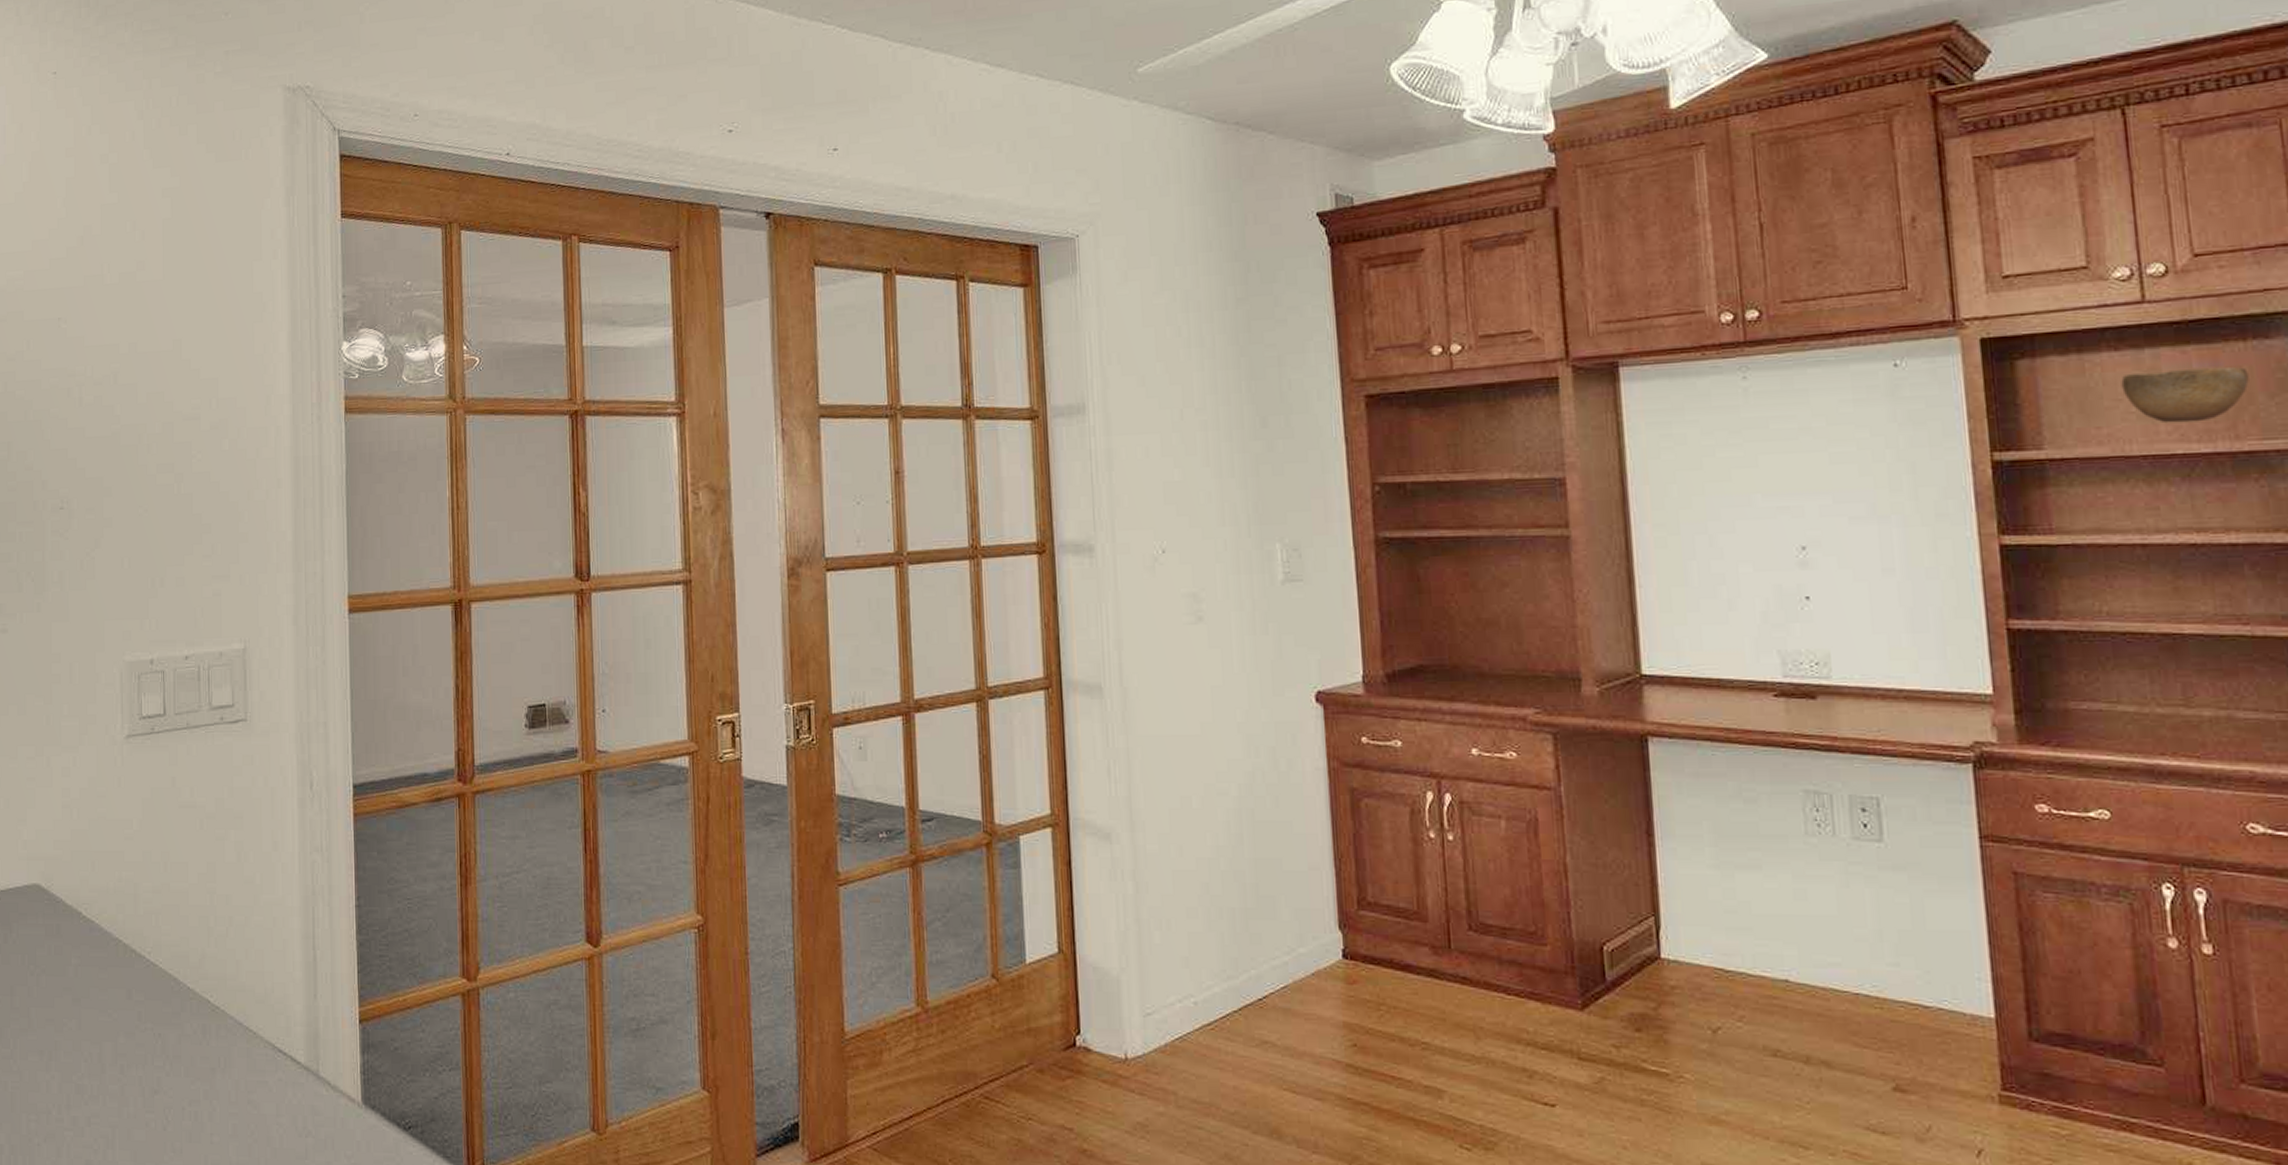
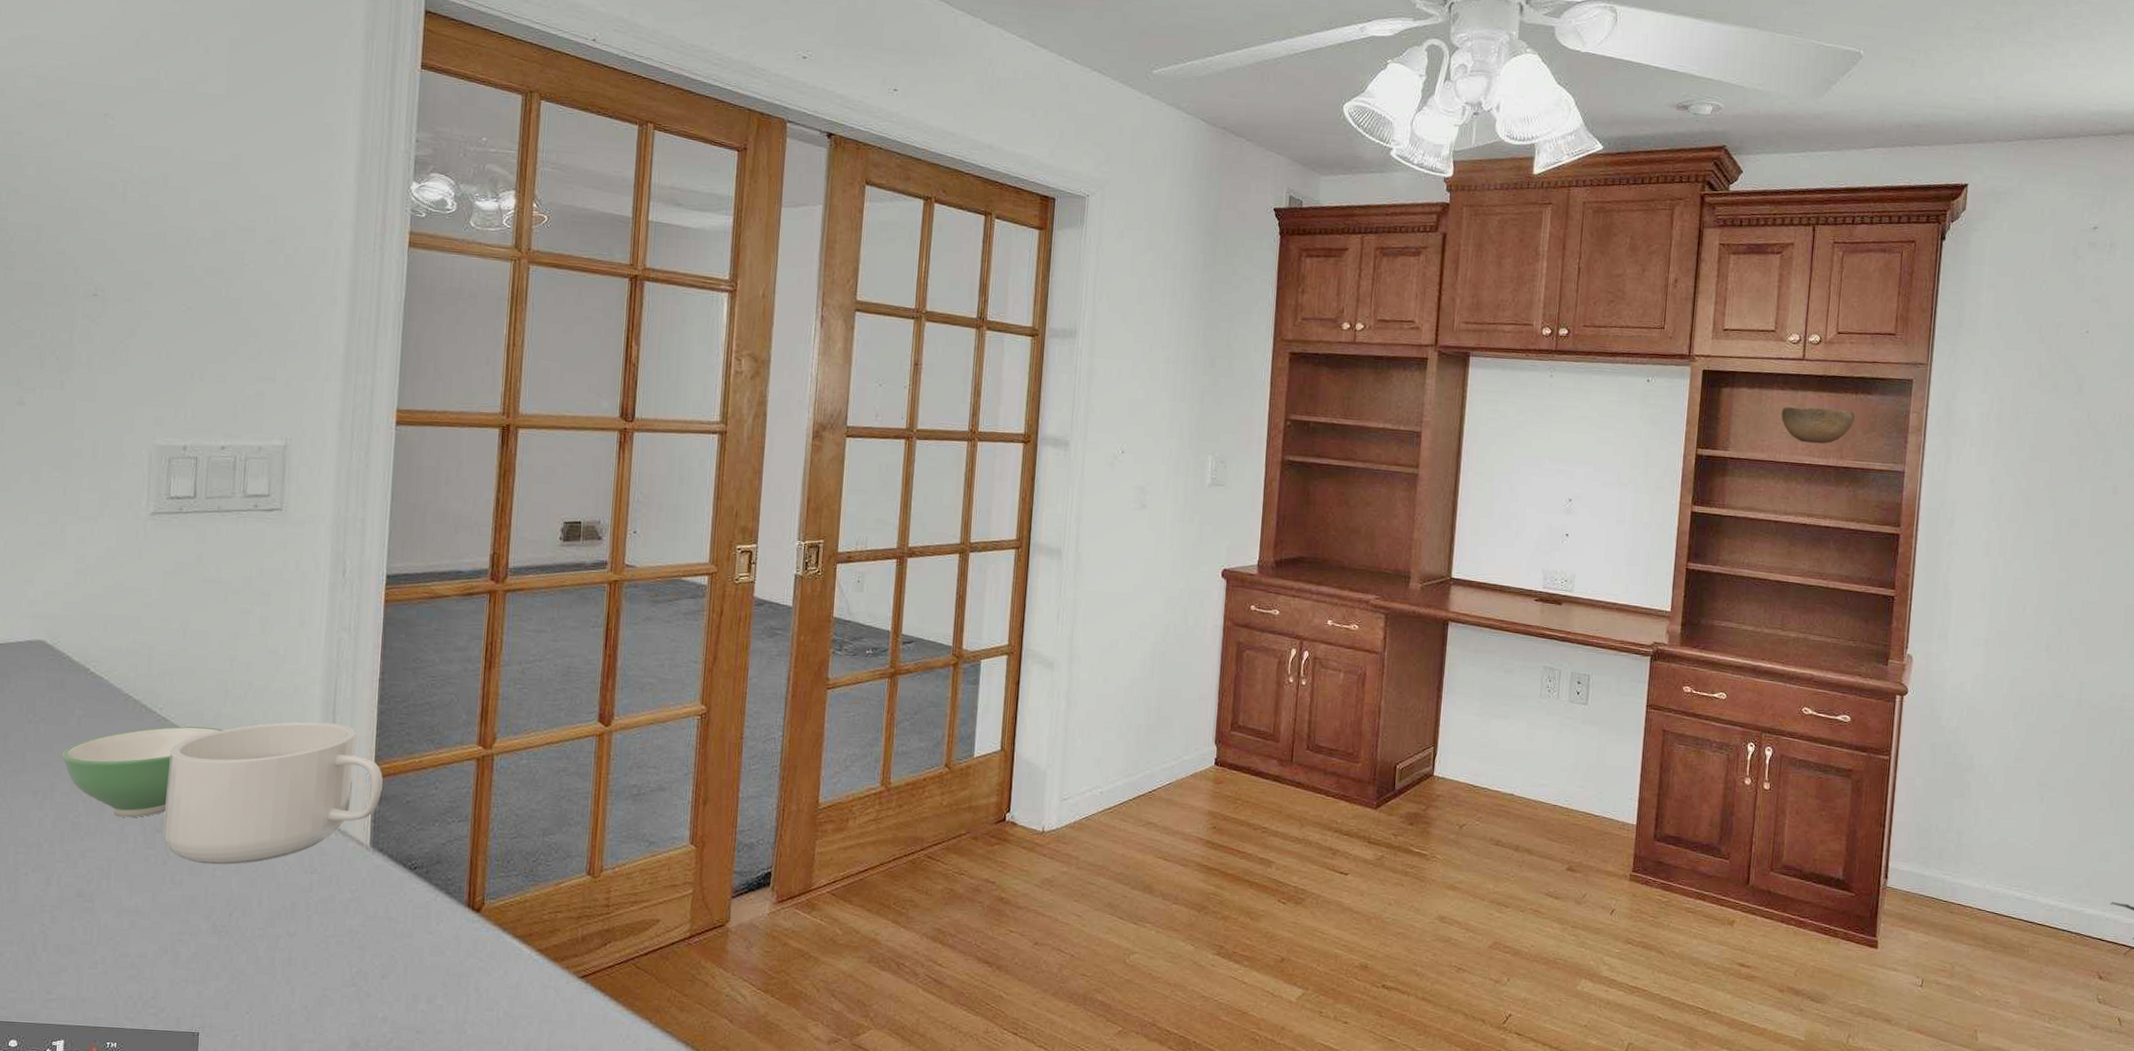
bowl: none [62,970,209,1078] -> present [61,726,224,818]
cup: none [160,958,369,1129] -> present [162,721,383,865]

